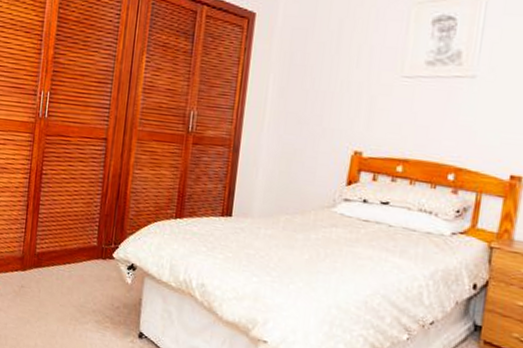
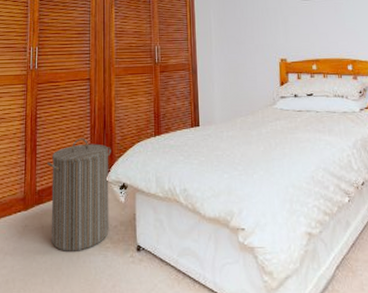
laundry hamper: none [47,204,123,324] -> present [46,138,111,251]

